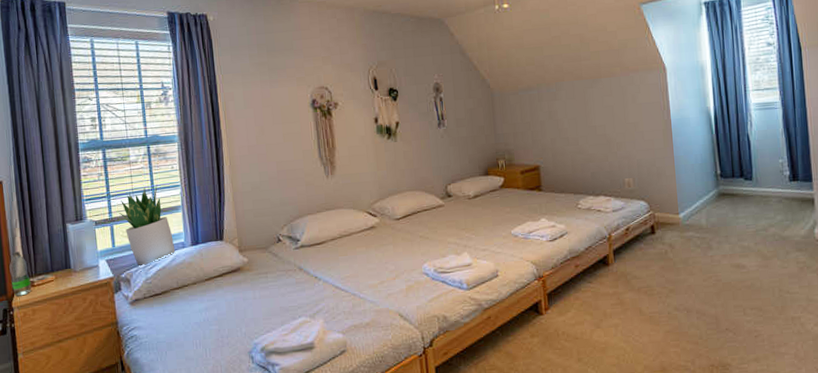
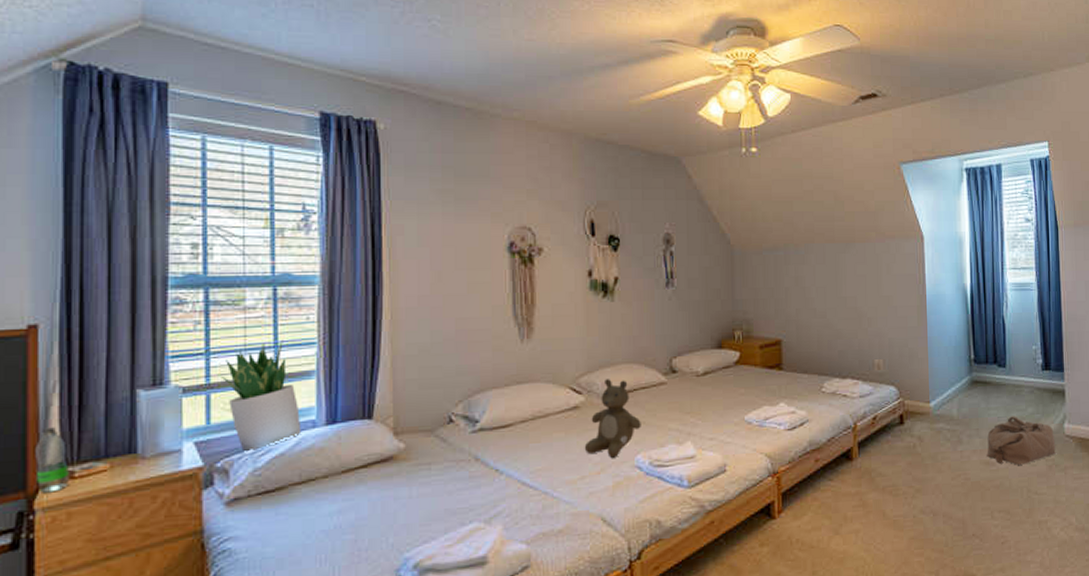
teddy bear: none [381,204,426,267] -> present [584,379,641,458]
duffel bag: none [736,223,807,267] -> present [987,416,1056,465]

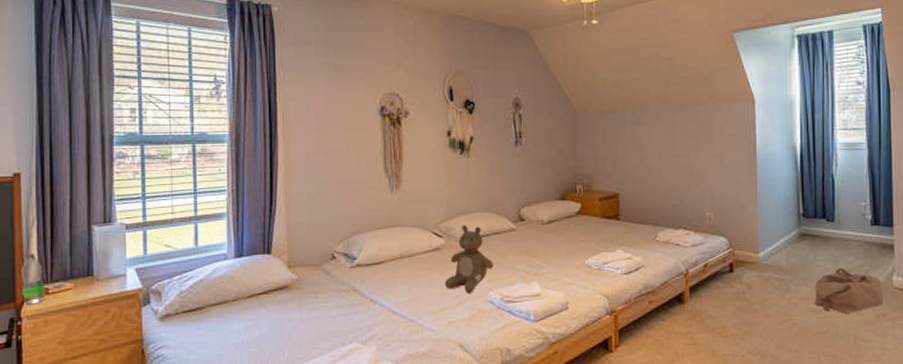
planter: present [221,339,302,451] -> none [154,187,216,277]

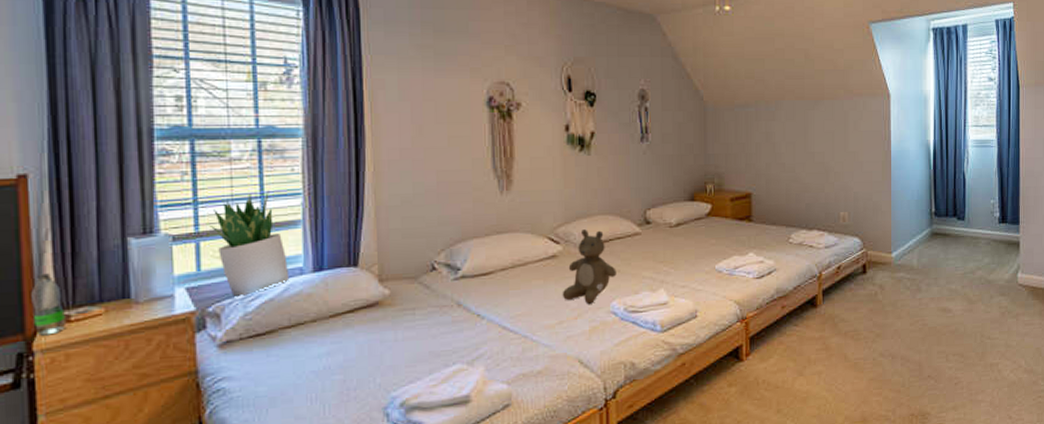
planter: none [154,187,216,277] -> present [209,190,290,296]
duffel bag: present [814,267,884,313] -> none [944,266,1009,312]

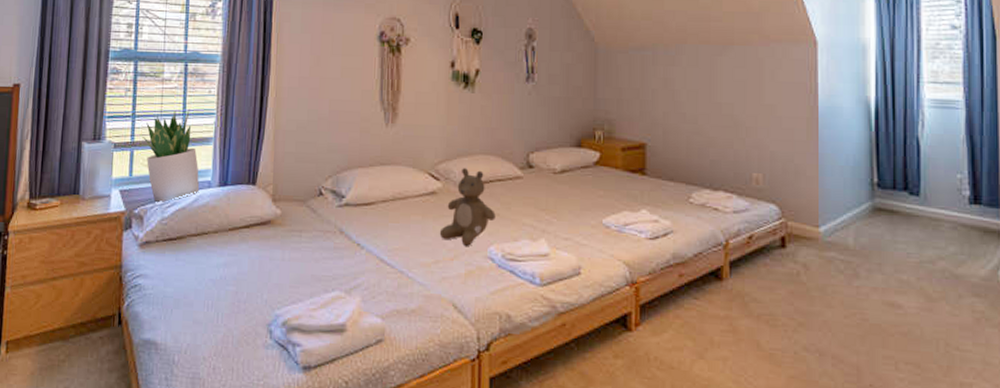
bottle: present [31,273,67,336] -> none [11,167,33,219]

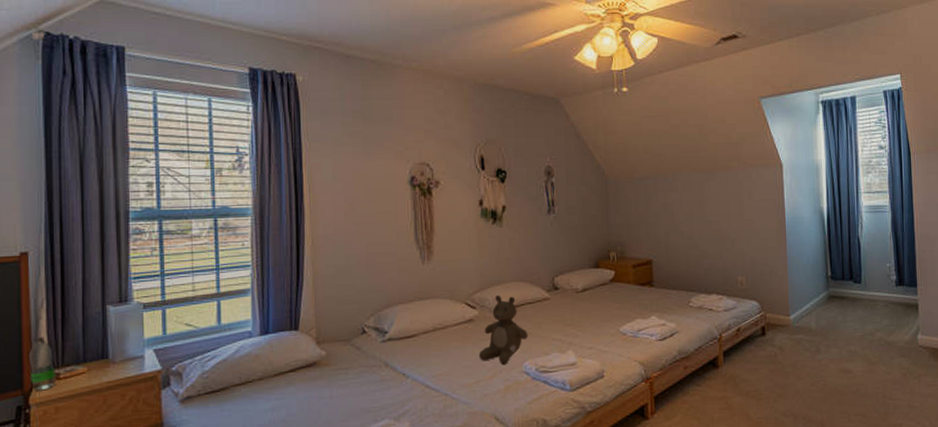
bottle: none [11,167,33,219] -> present [29,337,57,391]
planter: present [142,108,200,202] -> none [173,263,240,357]

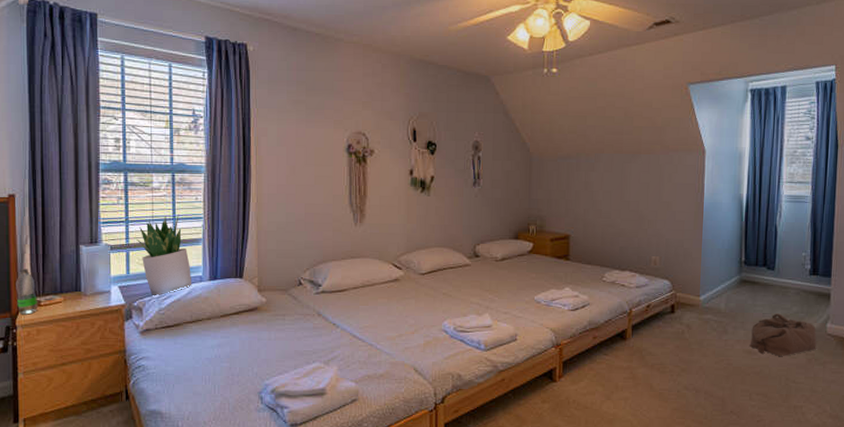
planter: none [173,263,240,357] -> present [136,214,192,295]
teddy bear: present [478,295,528,364] -> none [402,259,448,322]
duffel bag: none [844,328,910,373] -> present [750,313,817,356]

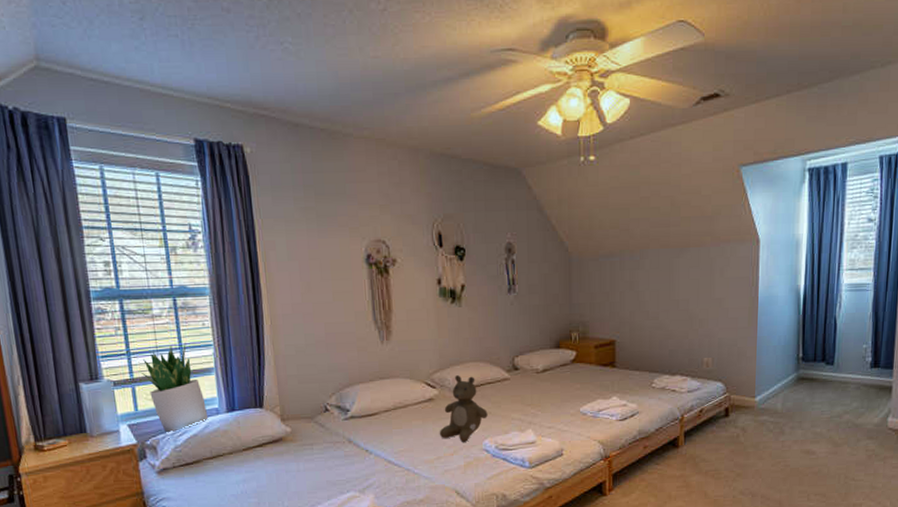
bottle: present [16,269,38,315] -> none [12,412,42,462]
teddy bear: none [402,259,448,322] -> present [439,375,488,442]
duffel bag: present [750,313,817,356] -> none [807,410,877,454]

